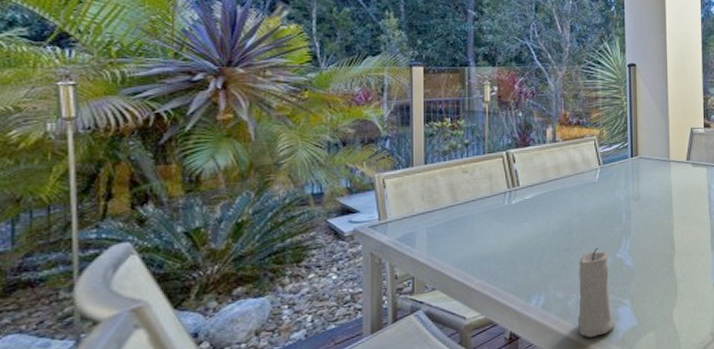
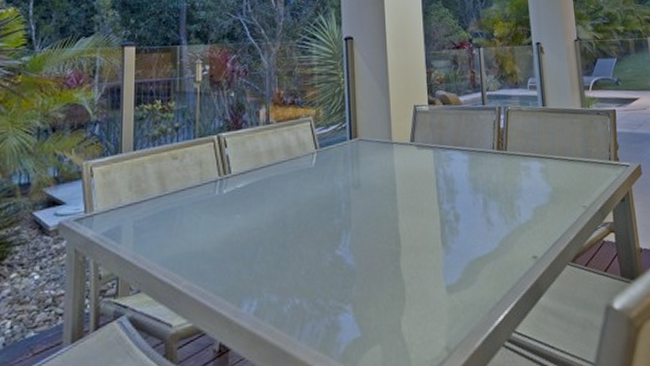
candle: present [578,247,615,338] -> none [294,242,335,351]

